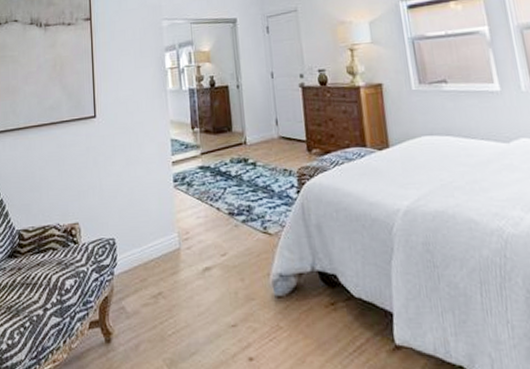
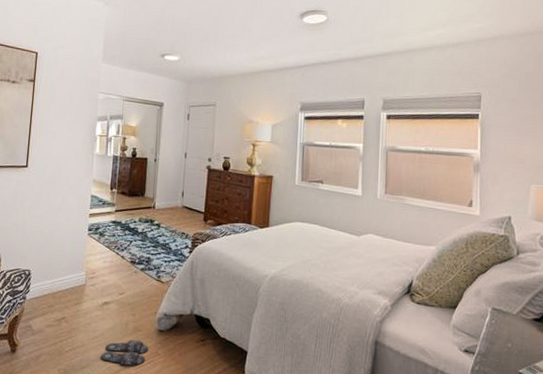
slippers: none [210,313,267,347] -> present [100,340,148,367]

